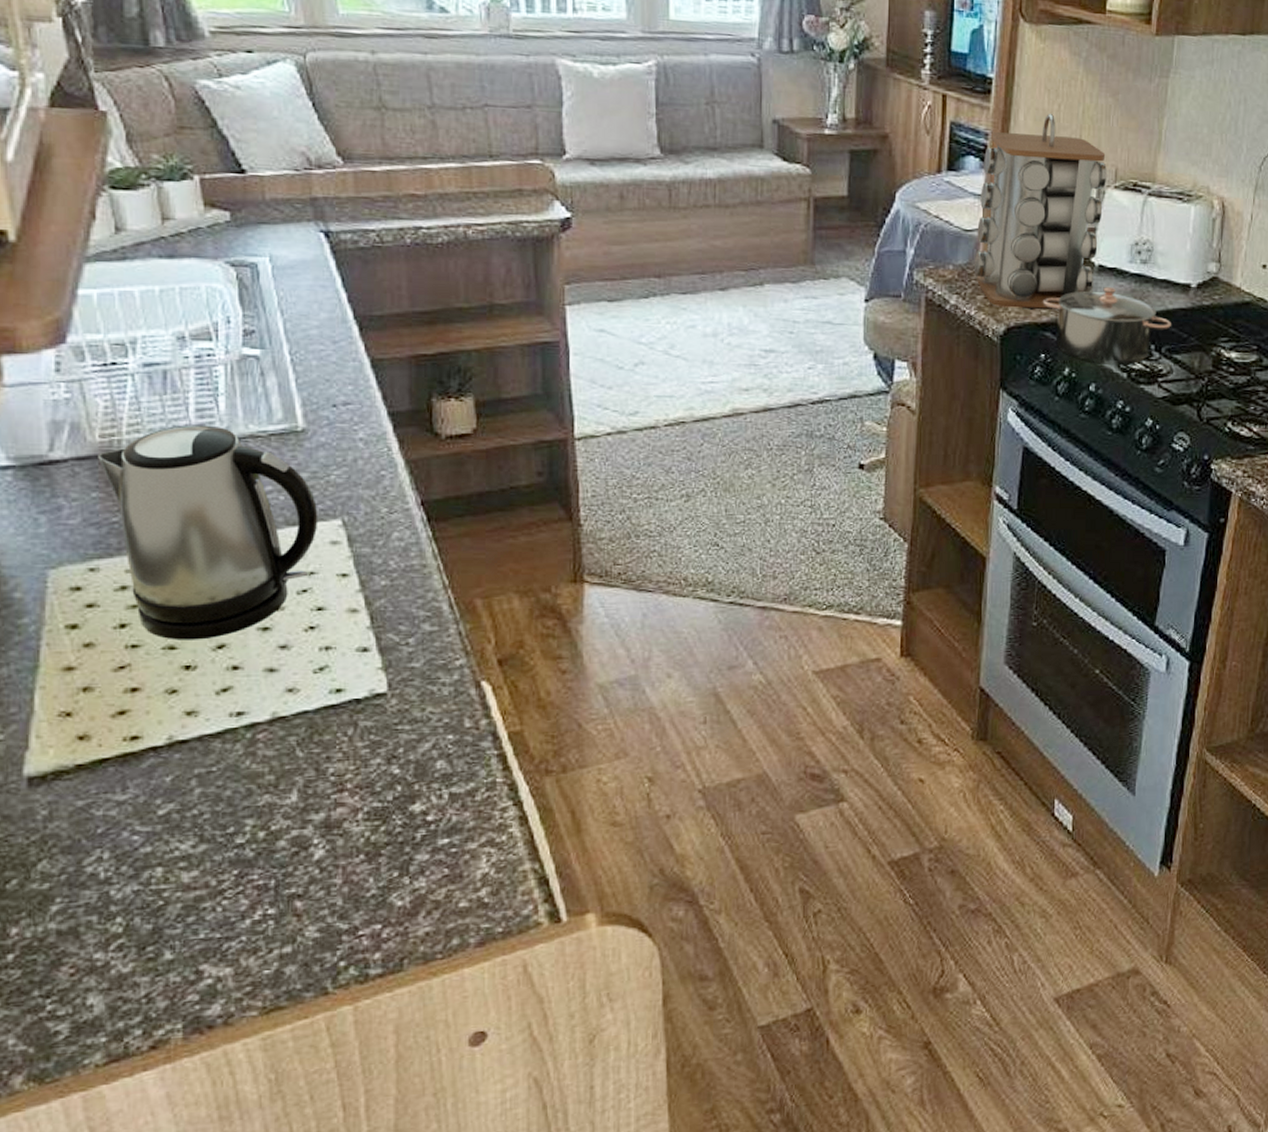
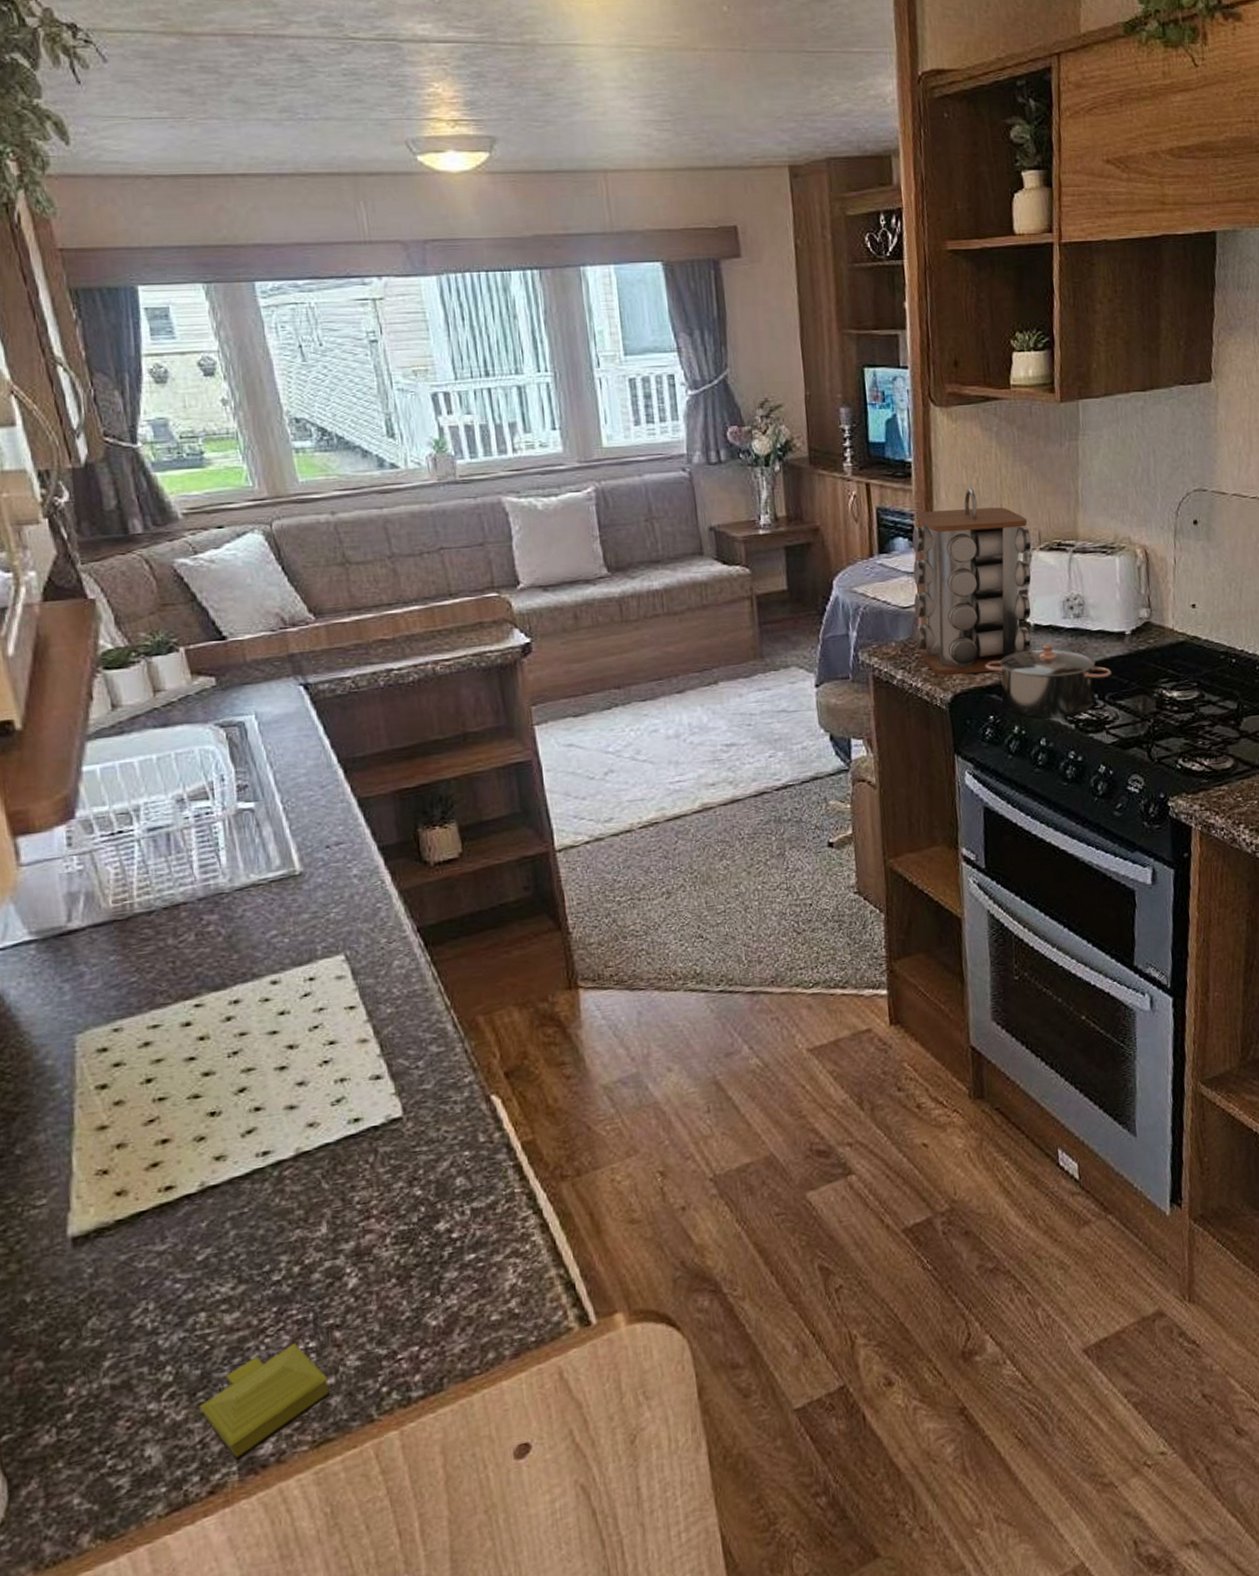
kettle: present [98,425,318,640] -> none [113,879,323,1089]
sponge: none [121,899,315,1019] -> present [174,1333,358,1461]

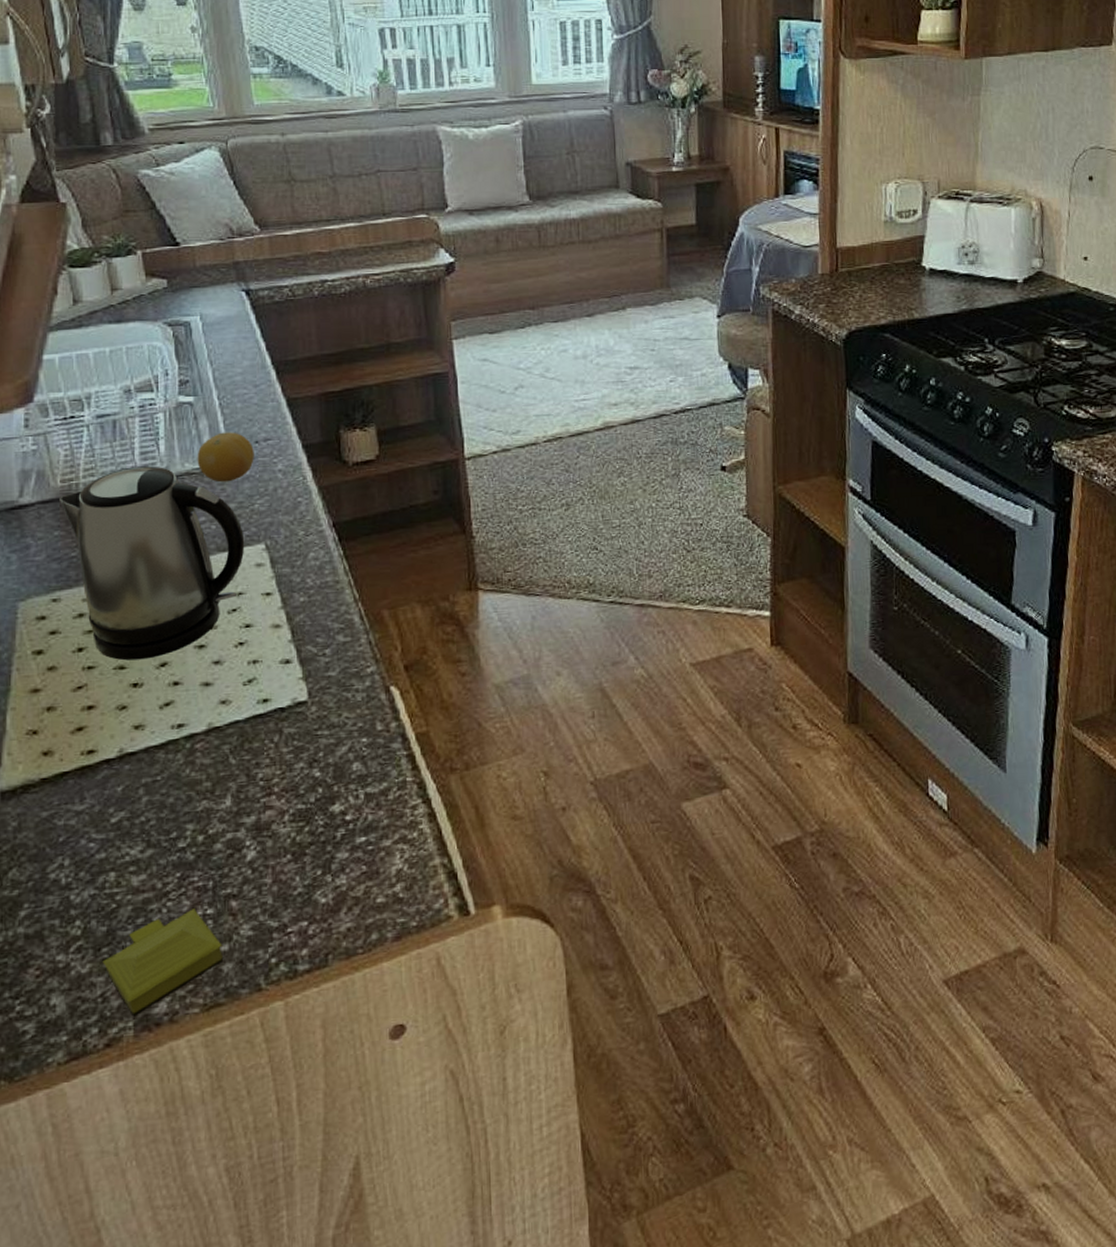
kettle: none [113,879,323,1089] -> present [60,466,245,661]
fruit: none [262,837,326,892] -> present [197,432,254,483]
spice rack: present [912,488,1032,676] -> none [814,137,930,314]
cooking pot: present [984,643,1112,720] -> none [879,287,1003,361]

